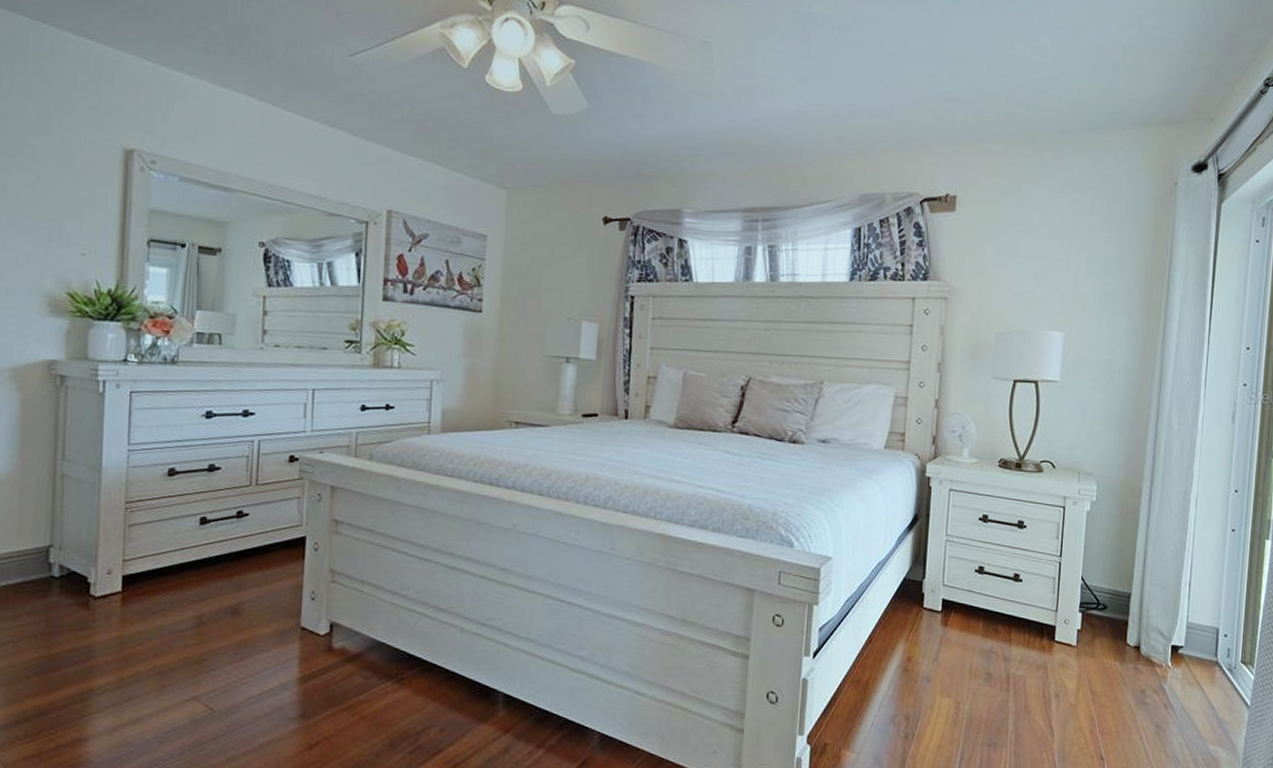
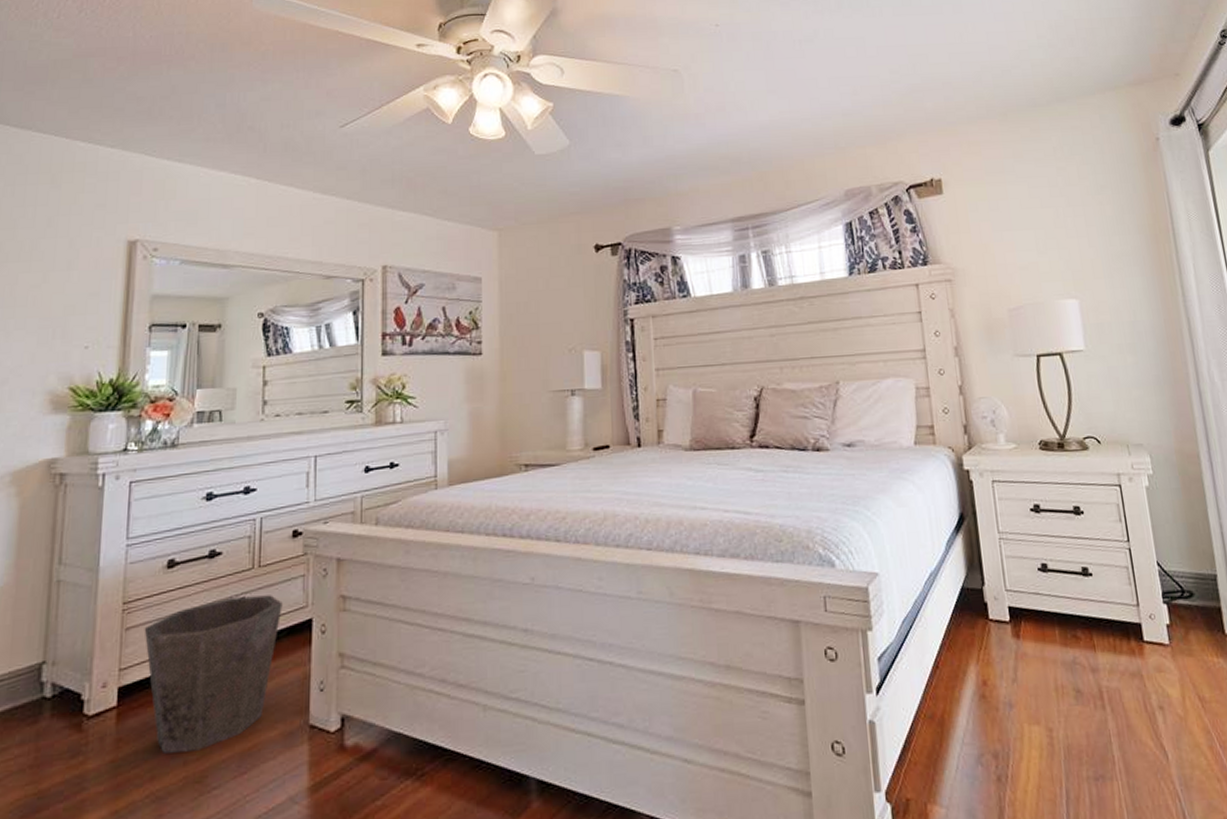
waste bin: none [146,509,278,637] -> present [144,595,283,754]

